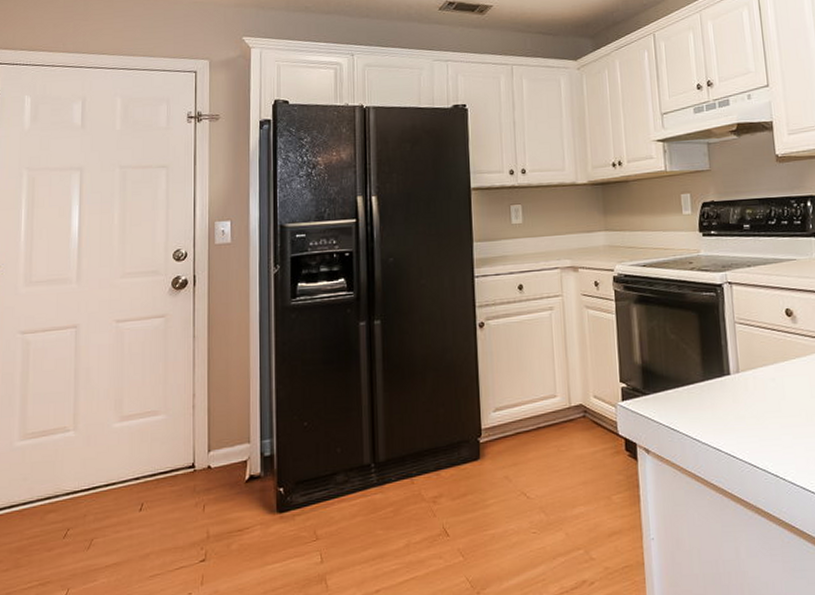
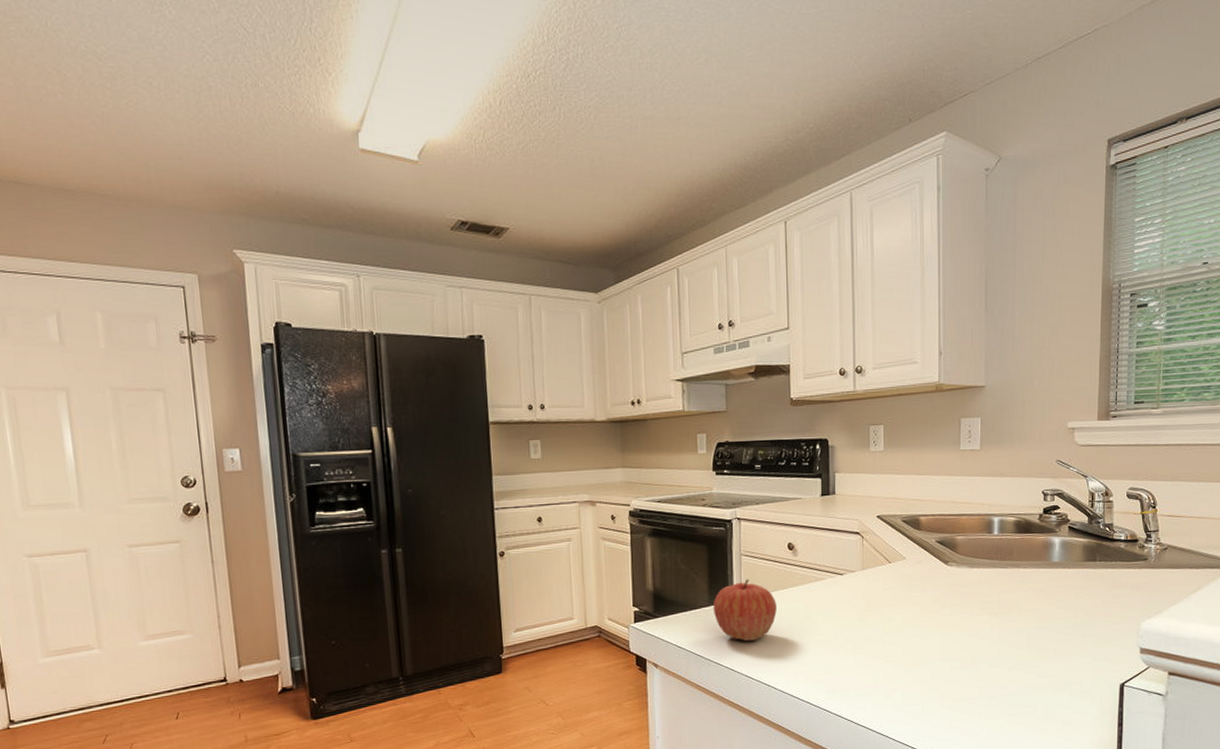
apple: none [707,350,779,422] -> present [713,579,777,641]

